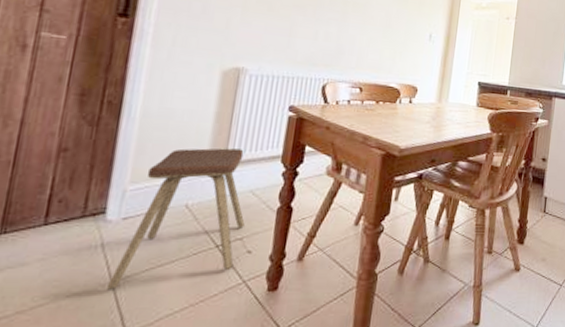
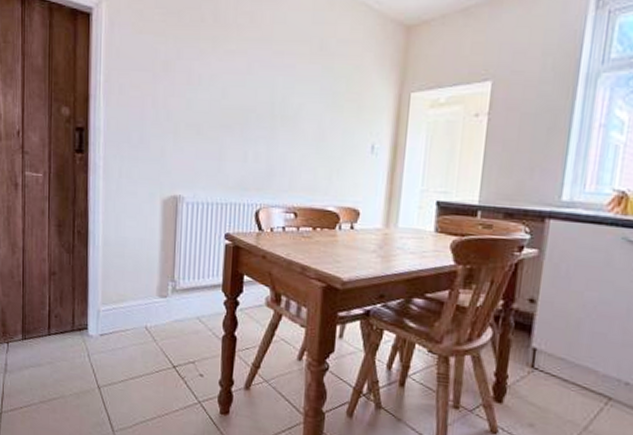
music stool: present [107,148,245,290] -> none [96,275,195,394]

